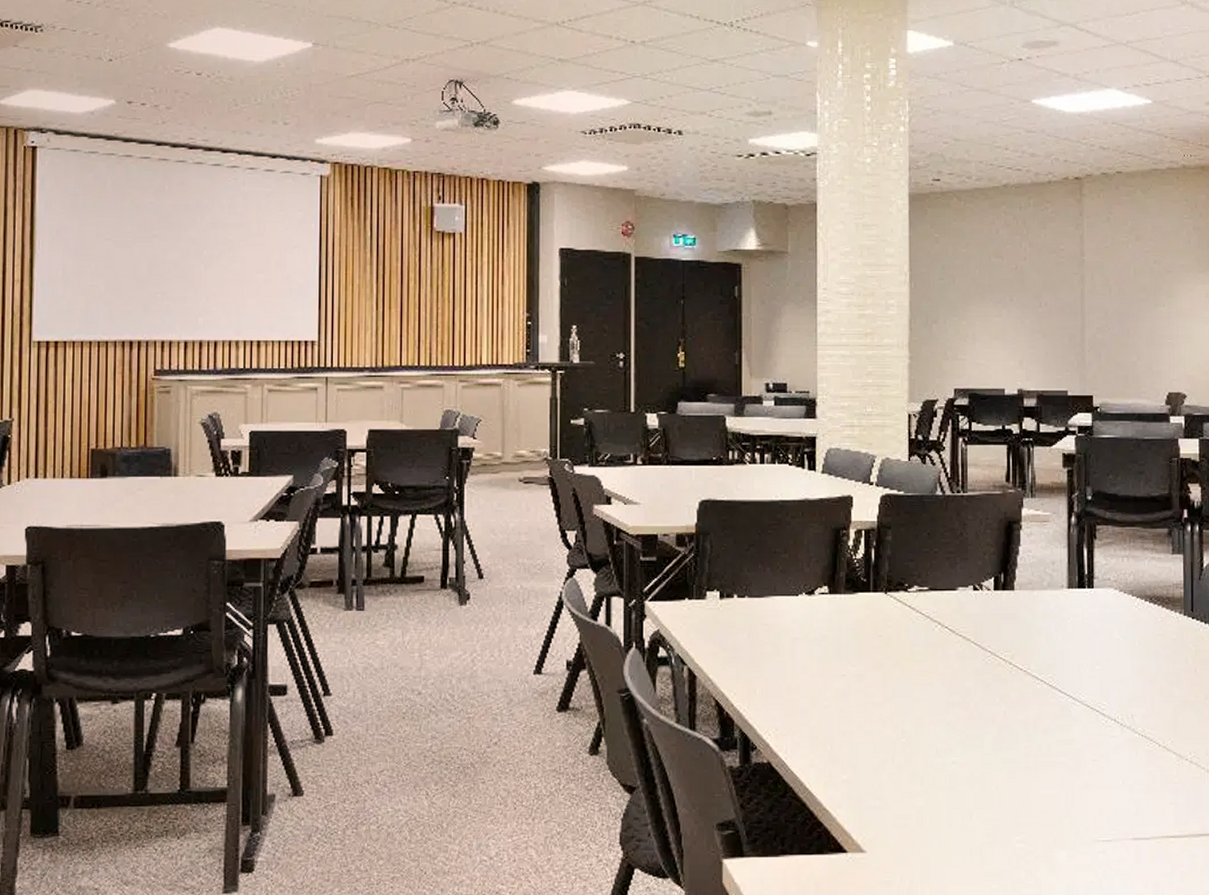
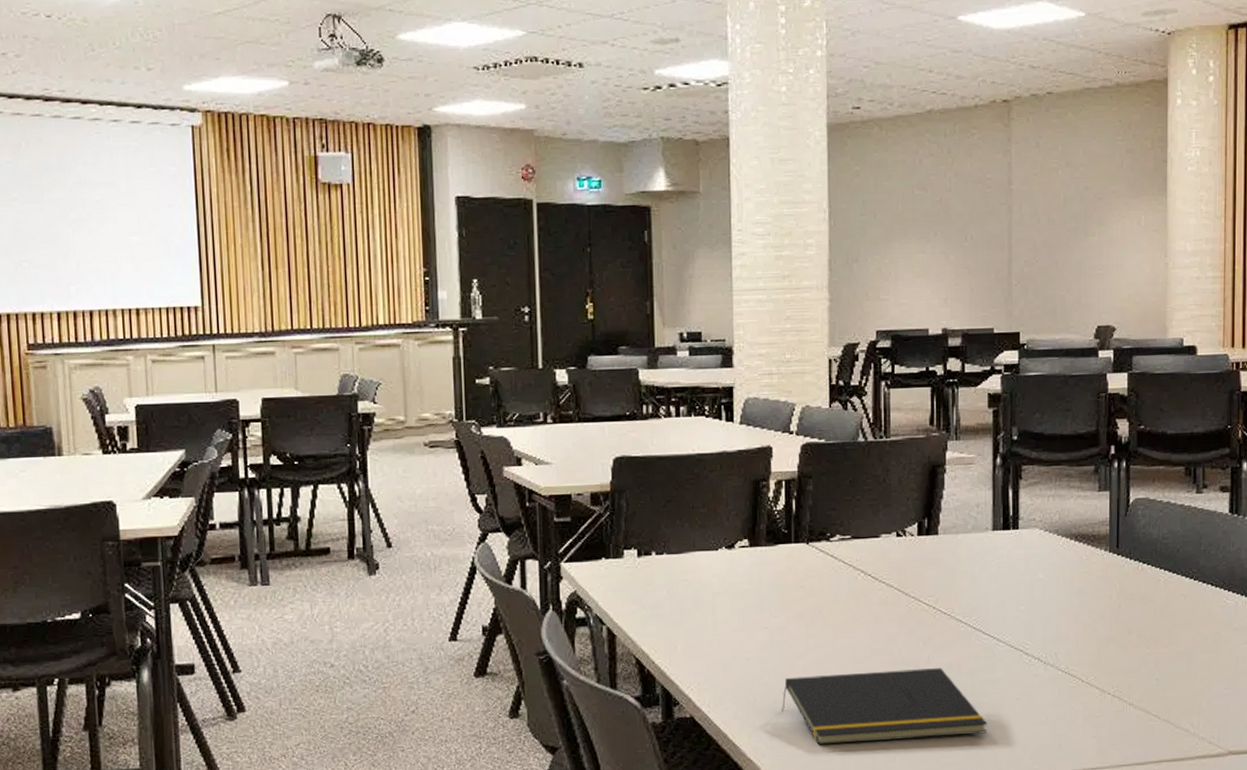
notepad: none [858,724,1064,798] -> present [781,668,988,745]

